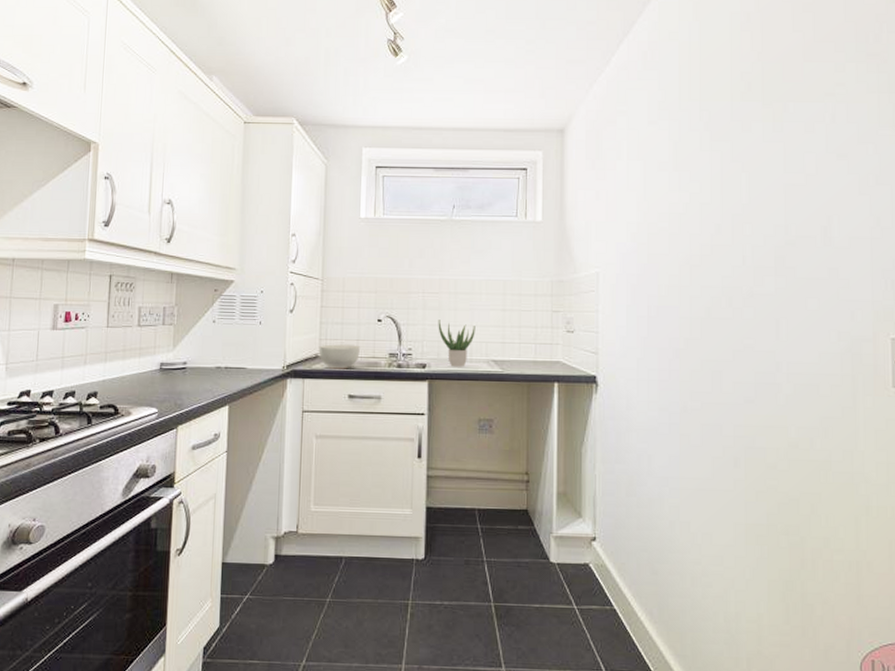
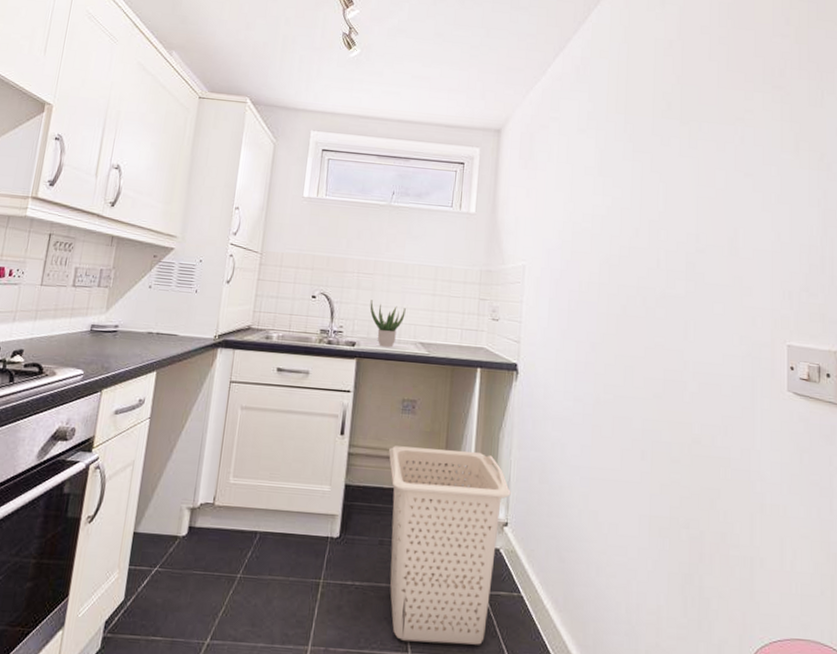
bowl: present [318,344,361,369] -> none [251,317,294,343]
laundry basket: none [469,466,597,659] -> present [389,446,511,645]

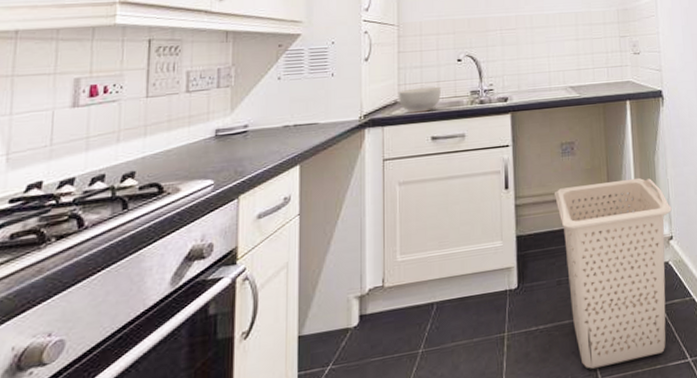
bowl: none [251,317,294,343] -> present [398,86,442,113]
potted plant: present [370,300,406,348] -> none [517,54,553,97]

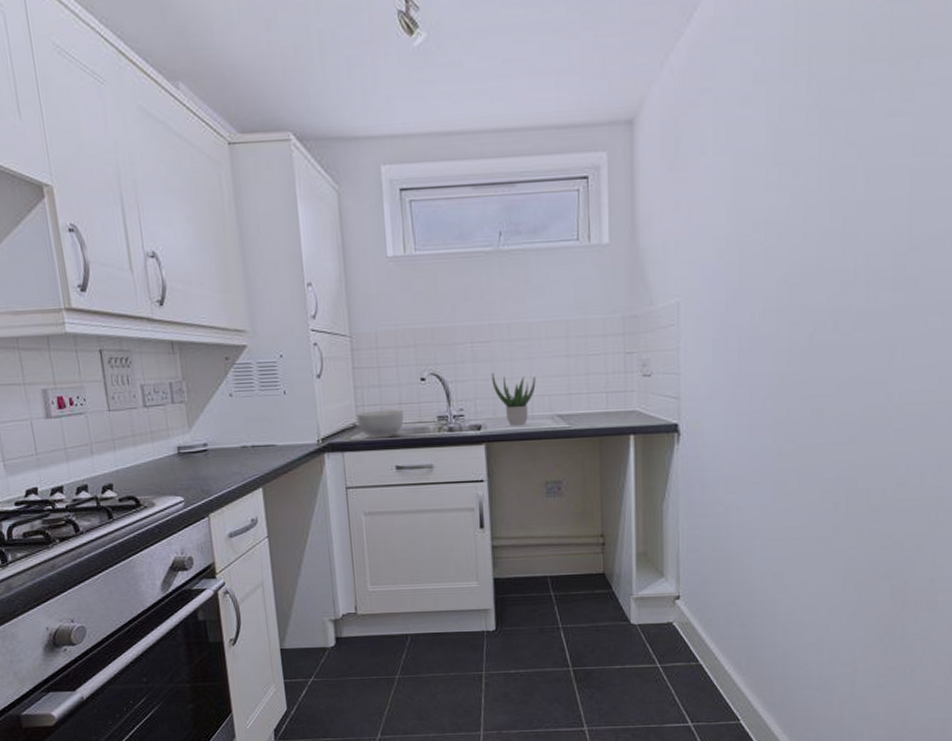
potted plant: none [517,54,553,97] -> present [491,373,536,426]
laundry basket: present [555,177,672,370] -> none [537,527,681,719]

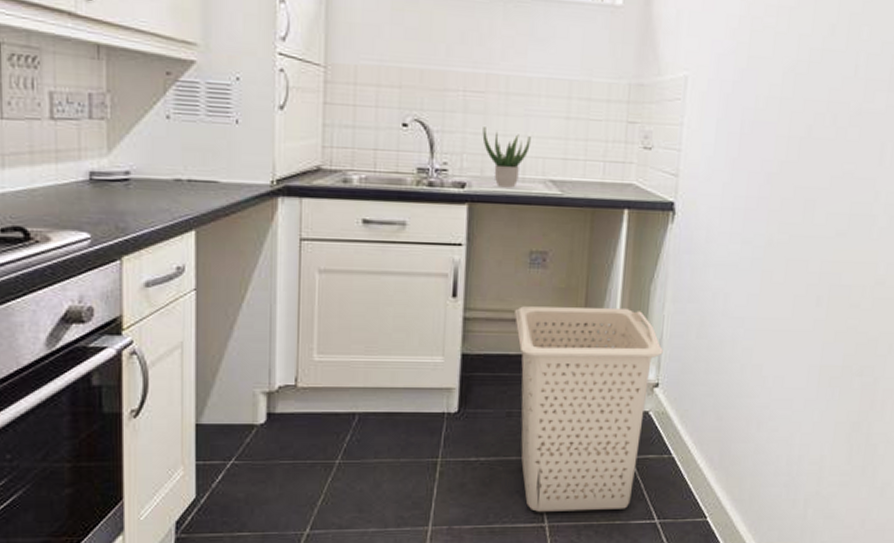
bowl: present [356,409,405,439] -> none [321,154,380,187]
laundry basket: none [537,527,681,719] -> present [515,306,663,513]

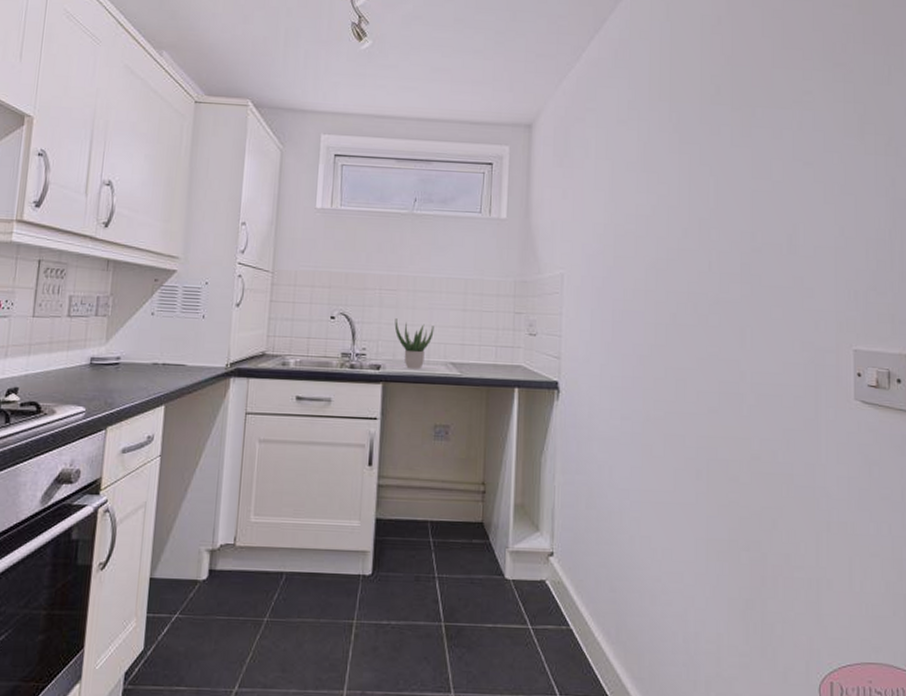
laundry basket: present [515,306,663,513] -> none [422,475,556,683]

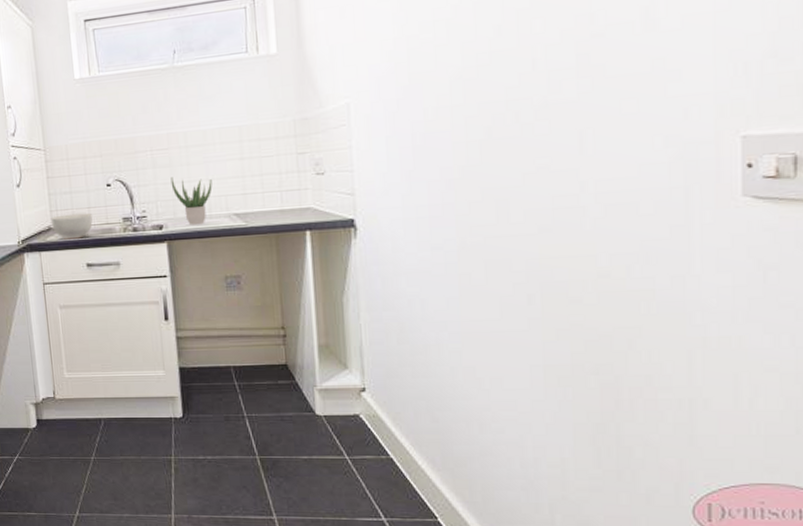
bowl: none [266,341,312,369] -> present [50,213,93,240]

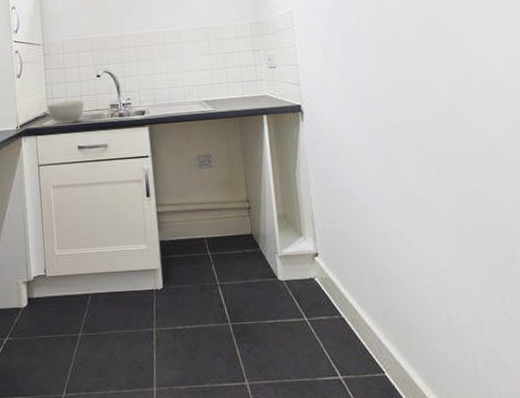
potted plant: present [170,177,213,225] -> none [151,69,186,111]

